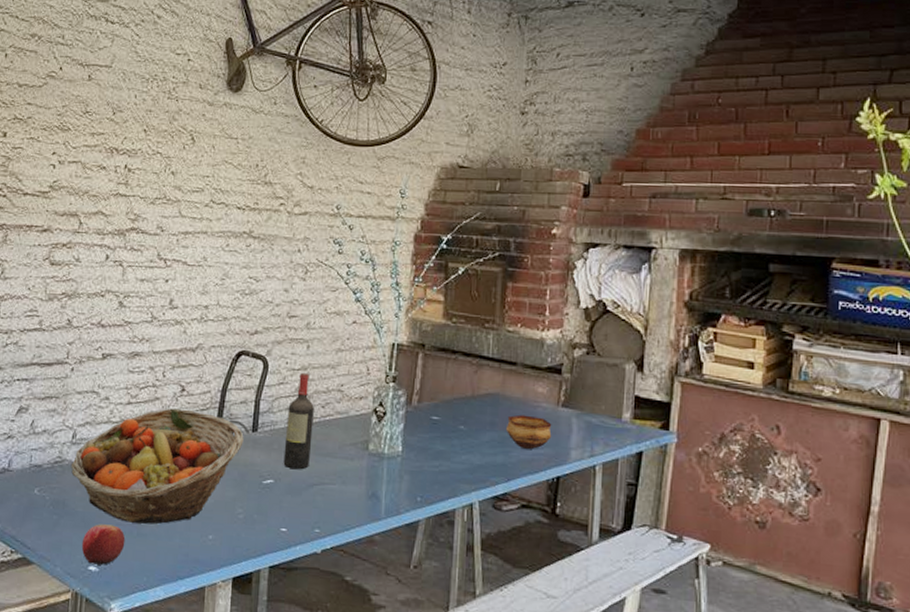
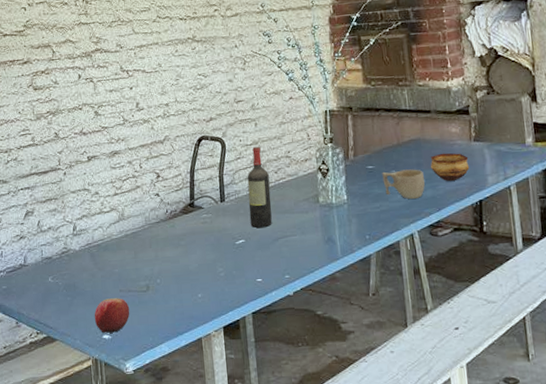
fruit basket: present [70,408,244,524] -> none [75,192,215,294]
cup: none [447,425,496,463] -> present [382,169,425,199]

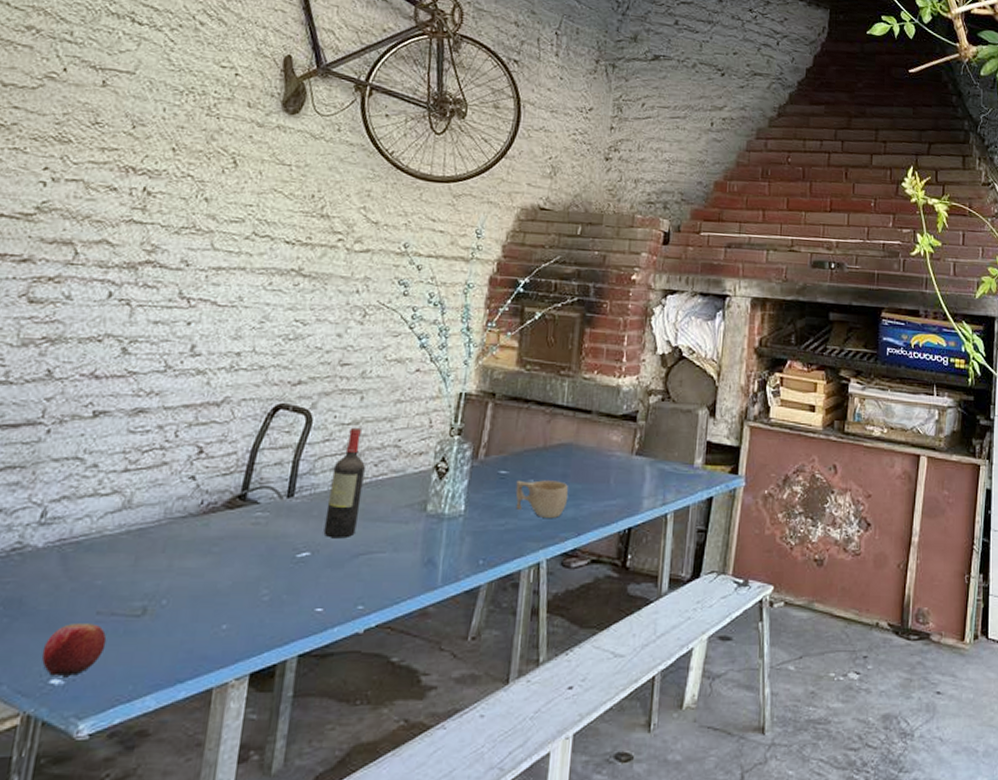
bowl: present [430,153,470,182] -> none [577,465,626,502]

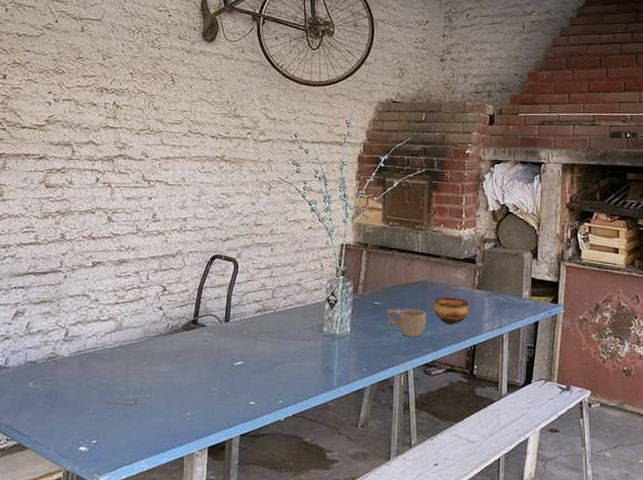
apple: present [41,623,107,676] -> none [72,409,113,445]
wine bottle: present [323,427,365,539] -> none [251,271,277,352]
bowl: none [577,465,626,502] -> present [433,297,469,325]

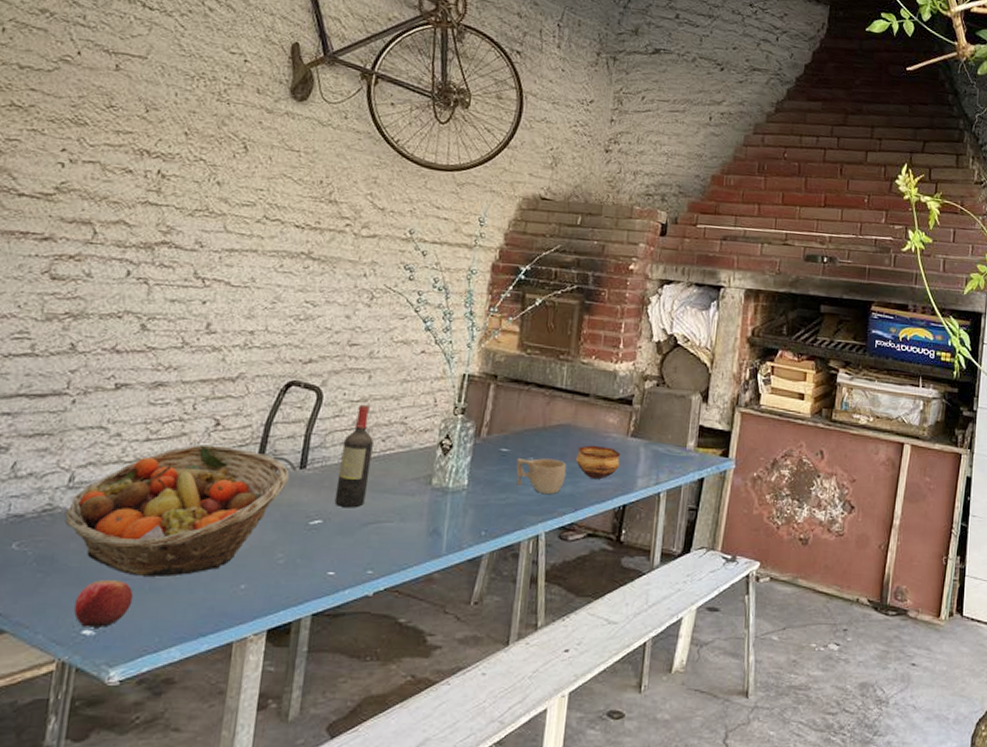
fruit basket: none [63,306,218,406] -> present [64,444,290,577]
apple: none [72,409,113,445] -> present [73,580,134,627]
wine bottle: none [251,271,277,352] -> present [334,404,373,508]

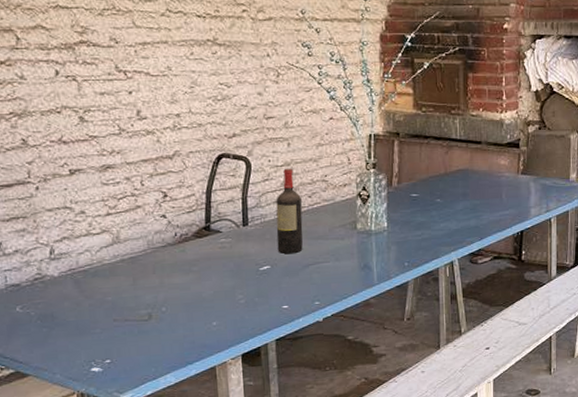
fruit basket: present [64,444,290,577] -> none [53,213,236,323]
apple: present [73,580,134,627] -> none [79,328,127,366]
cup: present [516,457,566,494] -> none [426,199,469,228]
bowl: present [575,445,621,480] -> none [476,184,515,213]

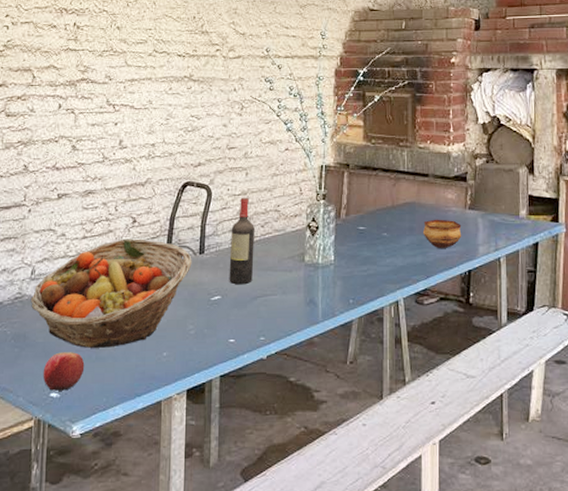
fruit basket: none [53,213,236,323] -> present [30,238,192,348]
apple: none [79,328,127,366] -> present [43,352,85,391]
bowl: none [476,184,515,213] -> present [422,219,462,249]

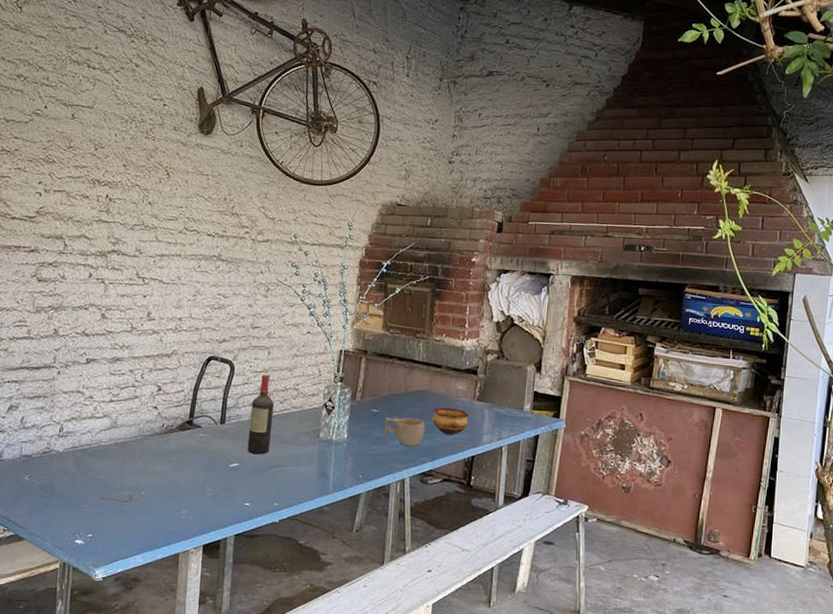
fruit basket: present [30,238,192,348] -> none [58,405,213,503]
apple: present [43,352,85,391] -> none [68,504,109,539]
cup: none [373,233,415,264] -> present [384,416,424,446]

